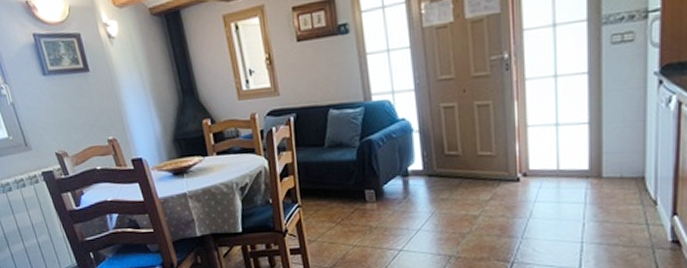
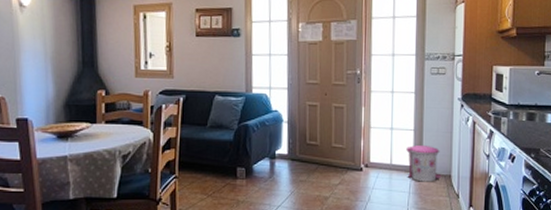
trash can: none [579,140,631,189] -> present [406,144,442,182]

